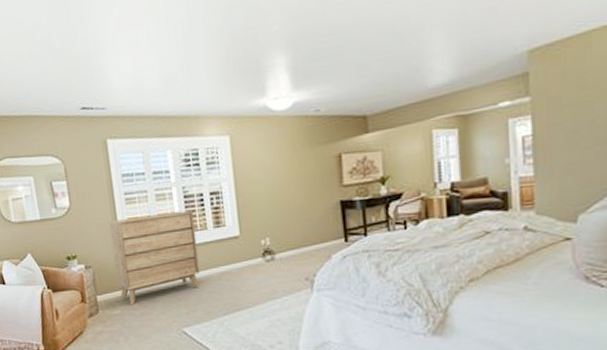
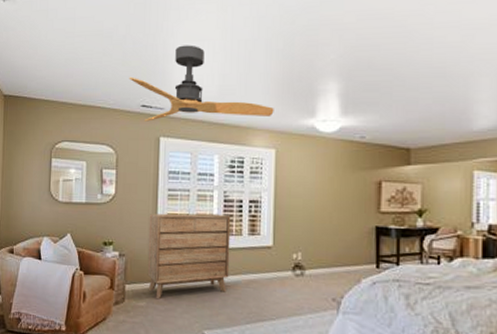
ceiling fan: none [62,33,223,125] -> present [129,45,274,122]

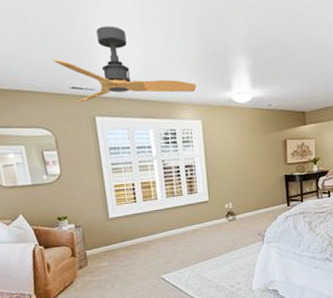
dresser: present [147,213,231,300] -> none [97,180,177,258]

